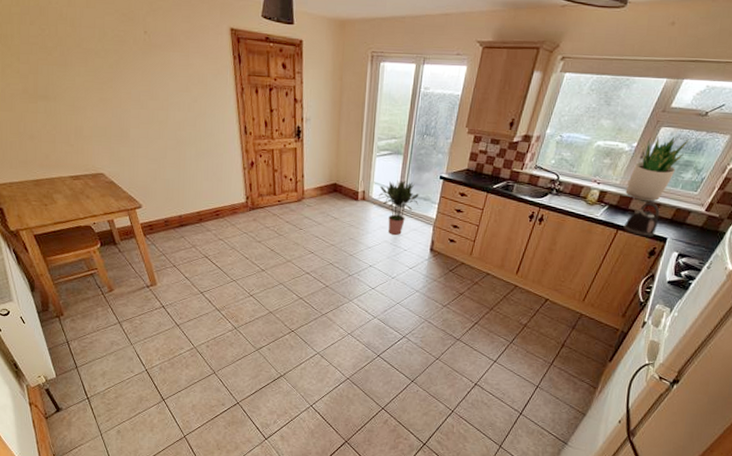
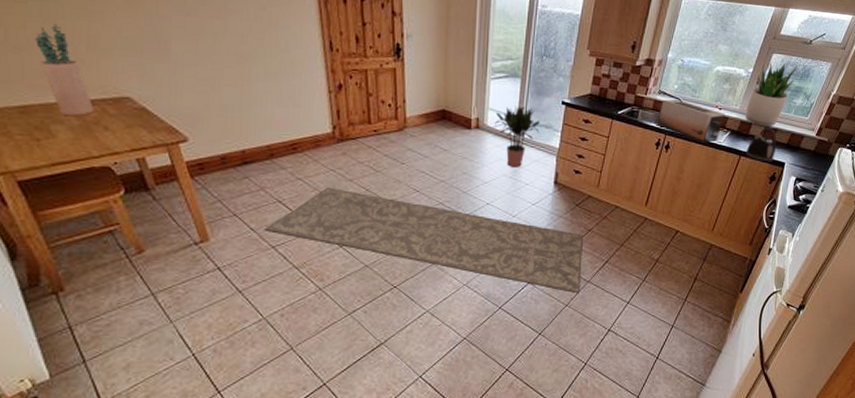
vase: none [42,118,80,188] -> present [34,24,94,117]
rug: none [195,246,455,349] -> present [264,187,583,293]
toaster: none [531,173,604,217] -> present [657,99,726,144]

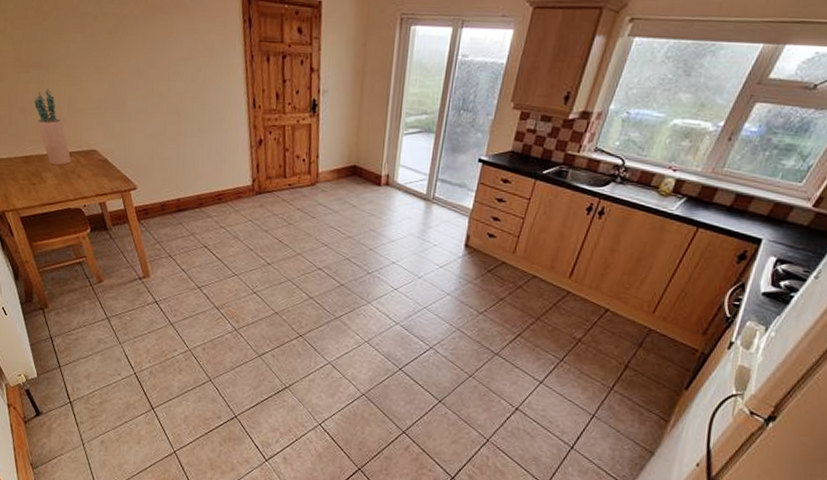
rug: present [264,187,583,293] -> none [192,236,493,364]
potted plant: present [495,106,541,167] -> none [405,163,454,227]
toaster: present [657,99,726,144] -> none [589,157,682,211]
planter: present [745,62,800,126] -> none [708,113,796,193]
kettle: present [745,127,777,163] -> none [705,194,753,238]

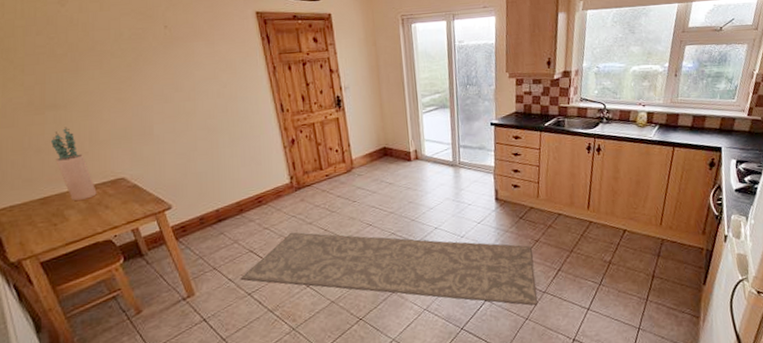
rug: none [192,236,493,364] -> present [240,232,538,305]

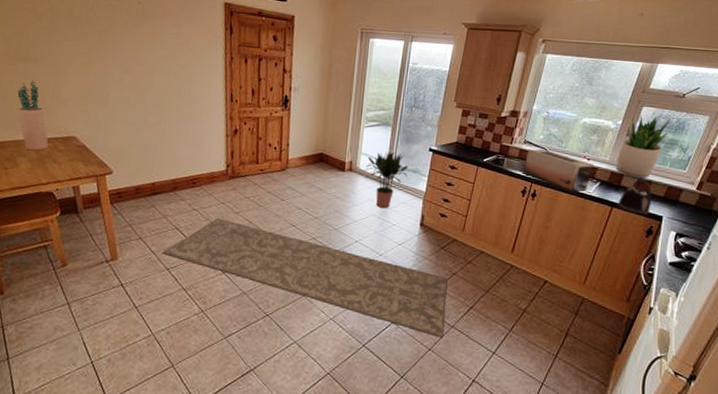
potted plant: none [431,133,474,191] -> present [366,152,409,208]
toaster: none [584,103,651,141] -> present [522,148,595,193]
planter: none [670,51,715,115] -> present [616,115,673,178]
kettle: none [677,115,710,150] -> present [617,179,652,216]

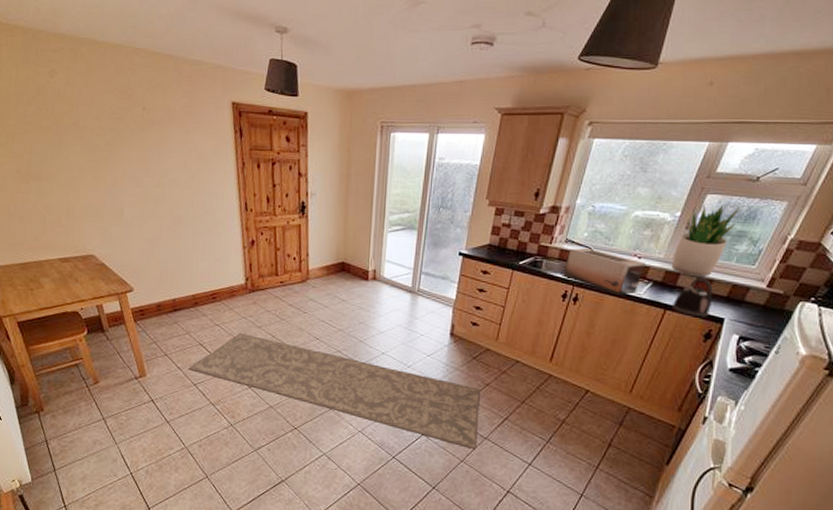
vase: present [17,80,49,151] -> none [32,198,69,271]
potted plant: present [366,152,409,208] -> none [391,258,437,318]

